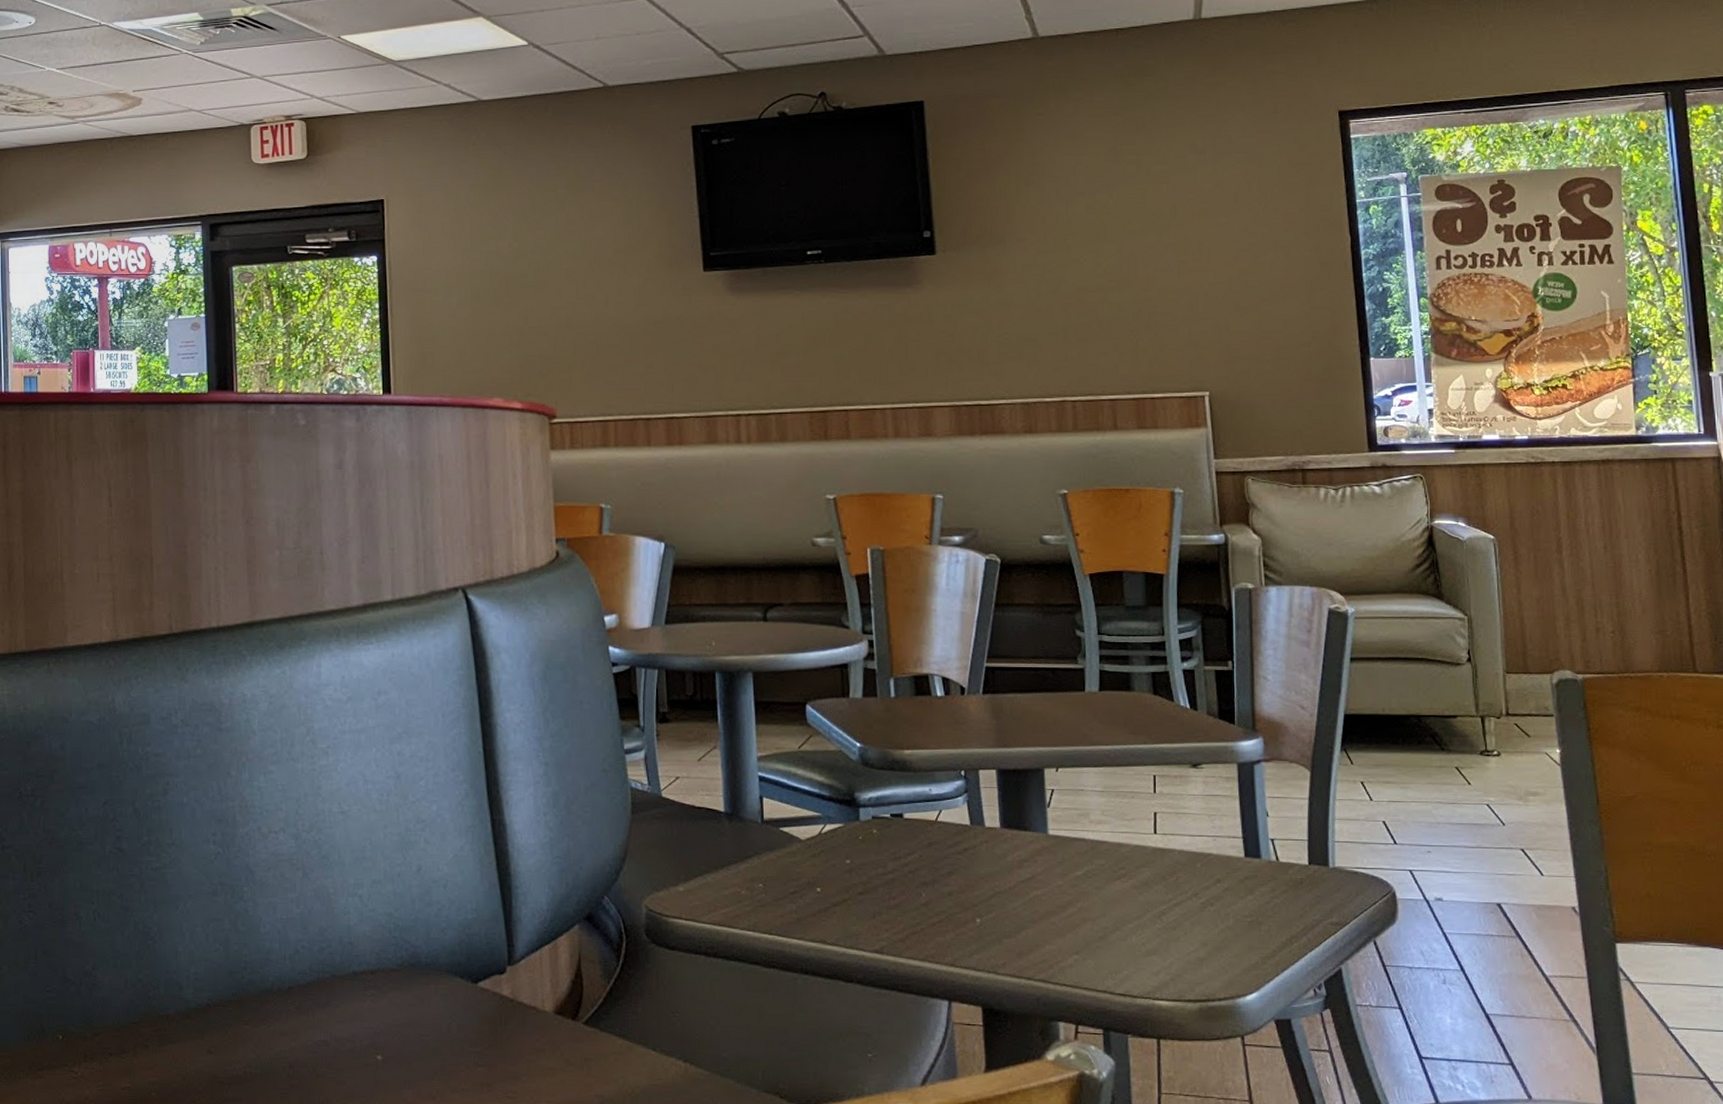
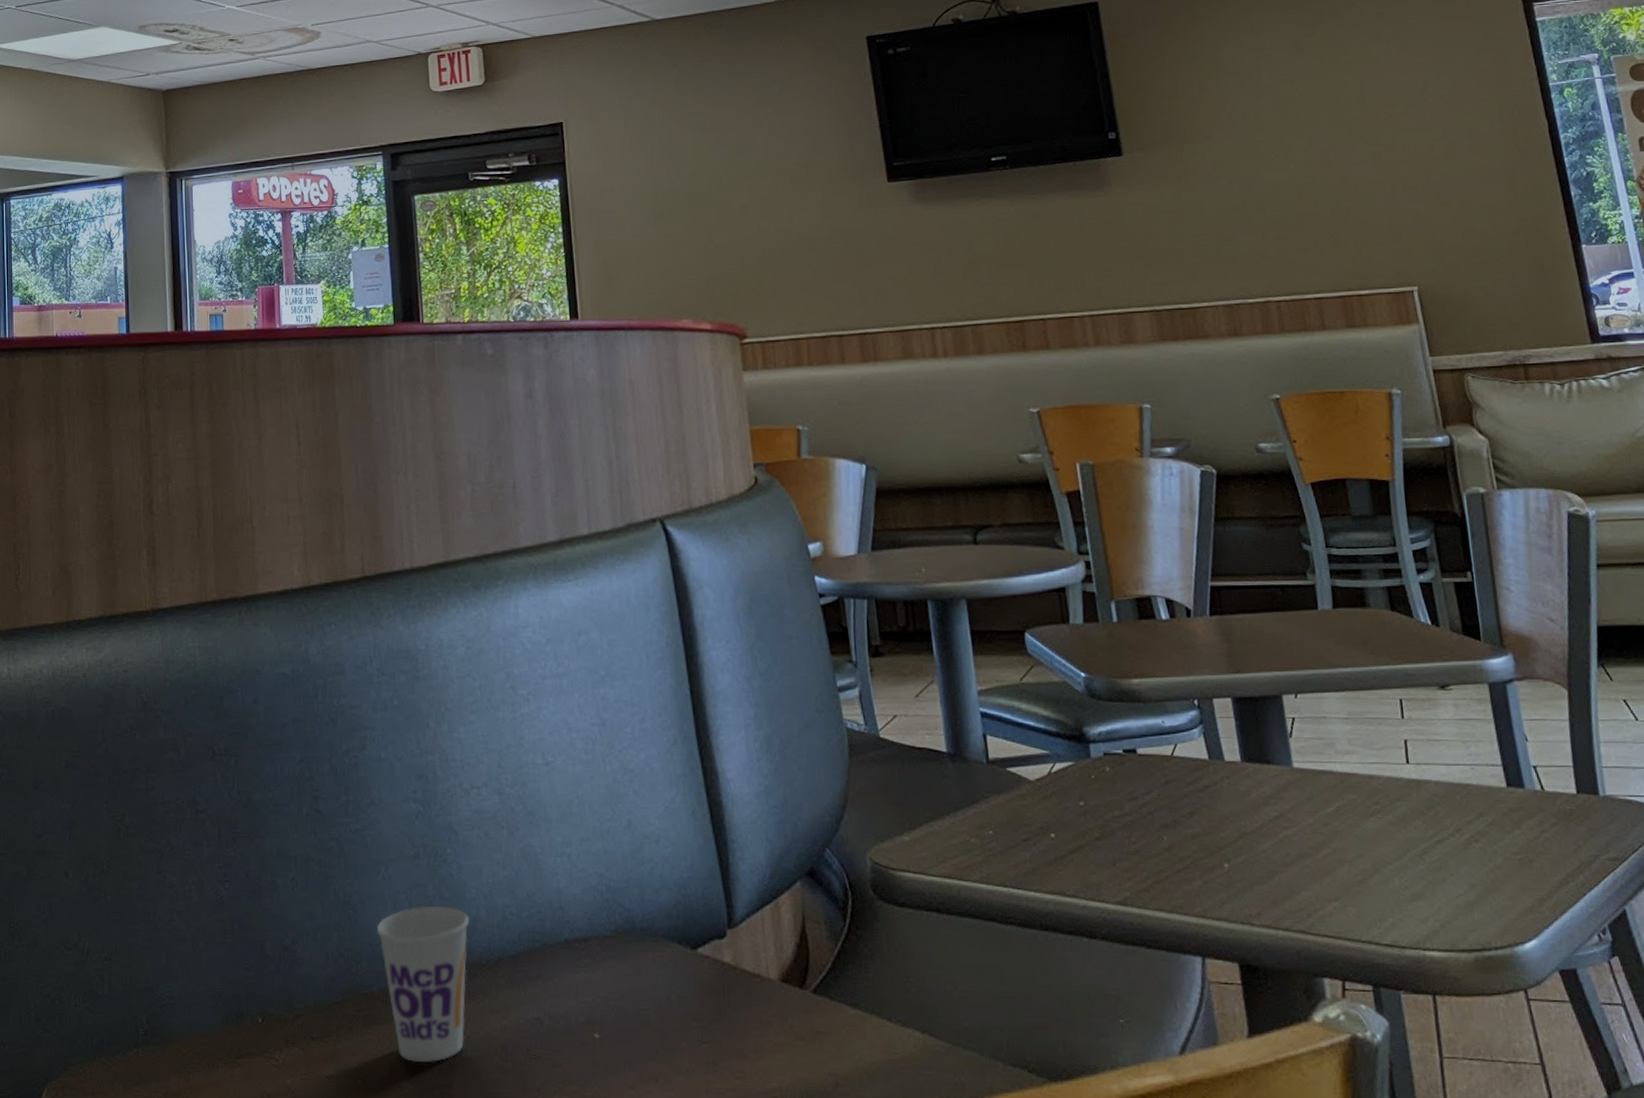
cup: none [175,939,263,1078] -> present [377,906,470,1062]

